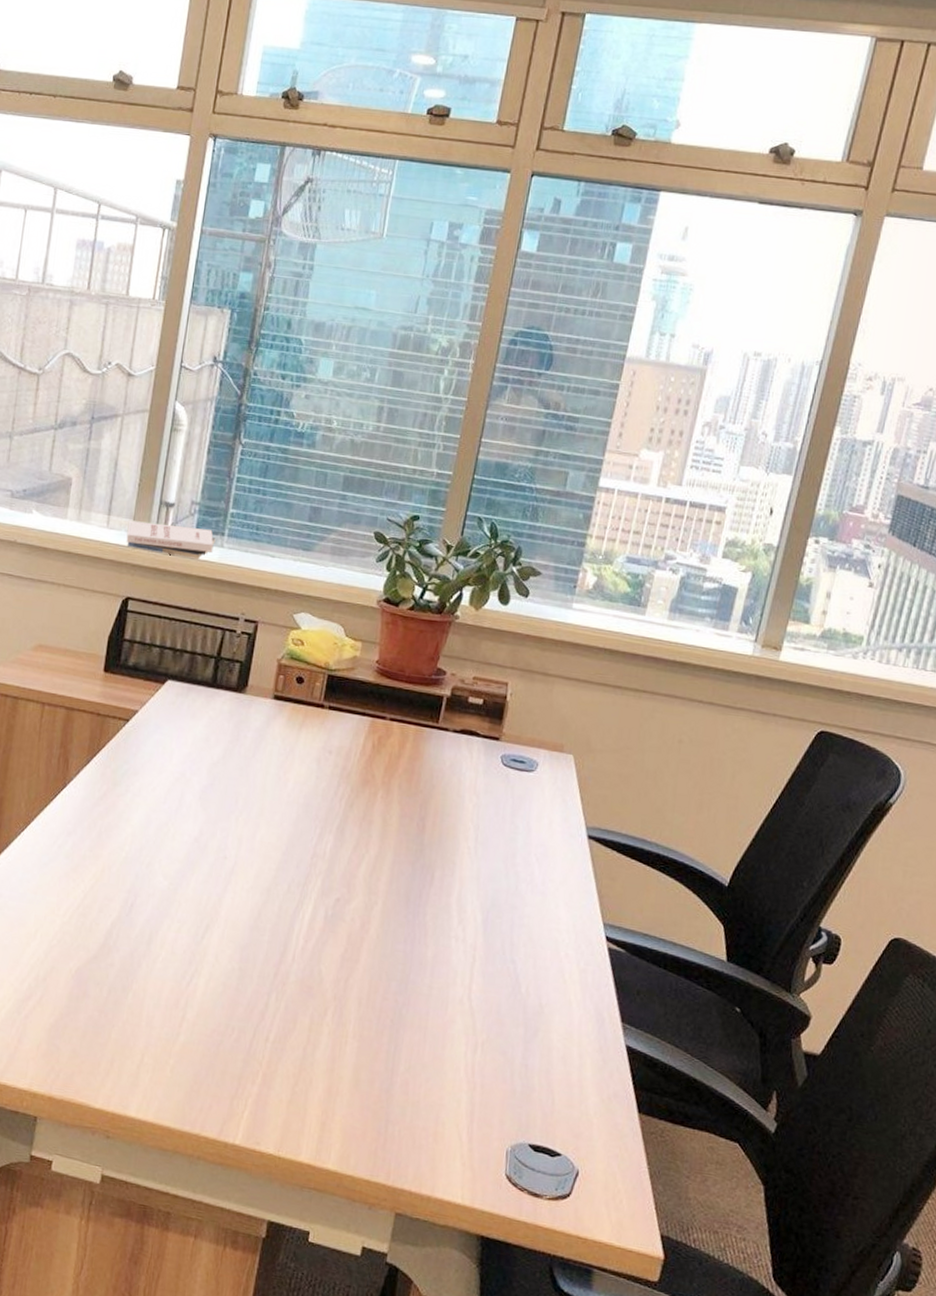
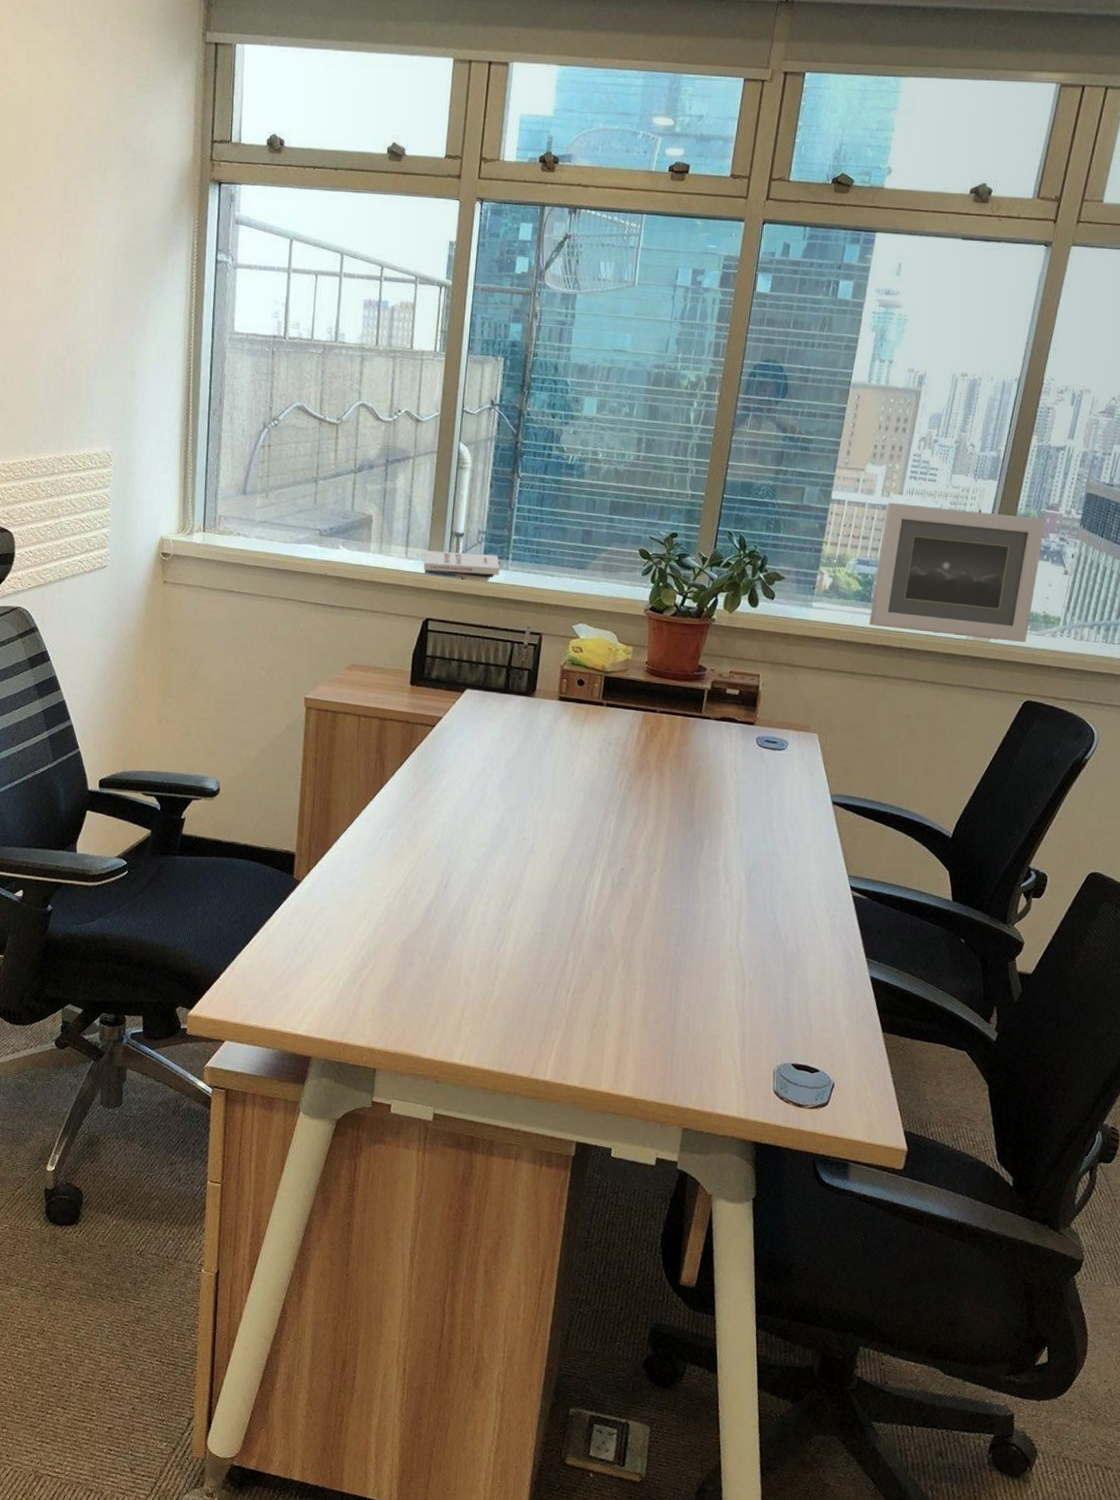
picture frame: none [637,493,848,663] -> present [868,502,1046,642]

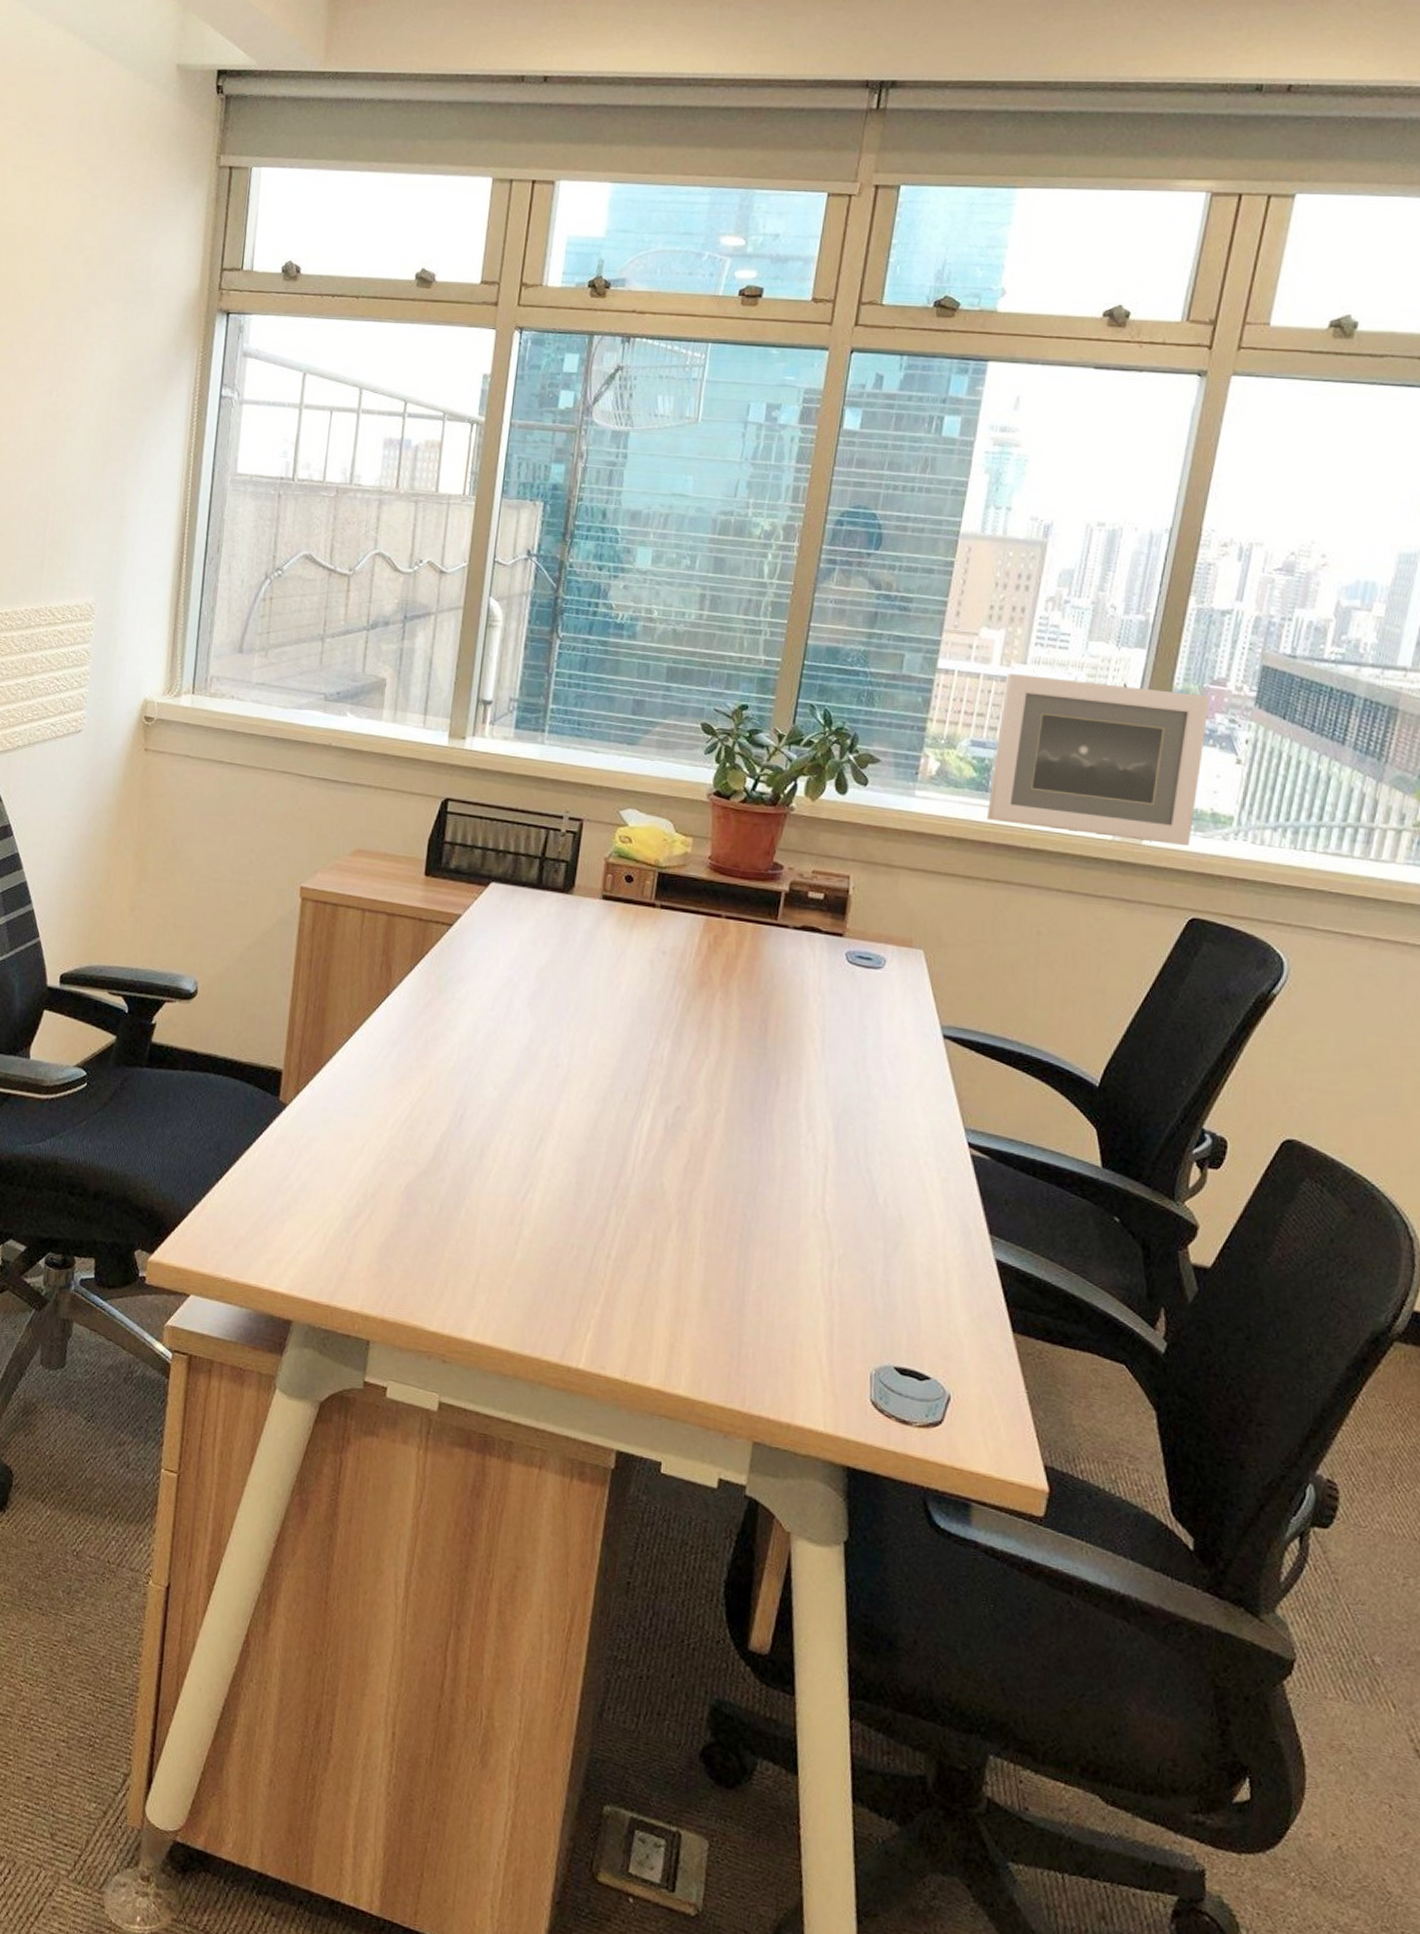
books: present [423,550,501,582] -> none [443,719,536,758]

